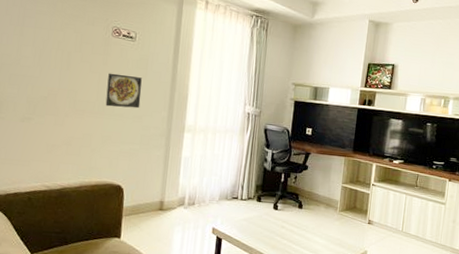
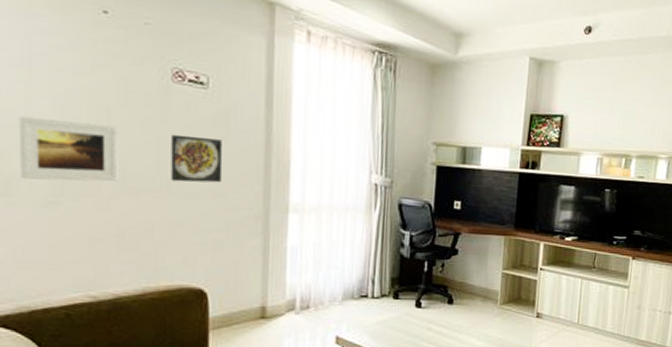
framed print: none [9,58,74,105] -> present [18,115,119,182]

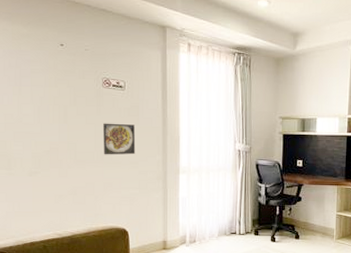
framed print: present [18,115,119,182] -> none [14,117,72,158]

